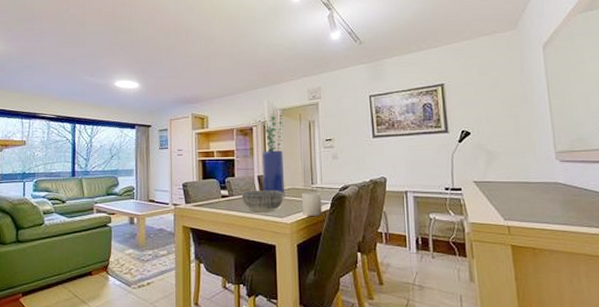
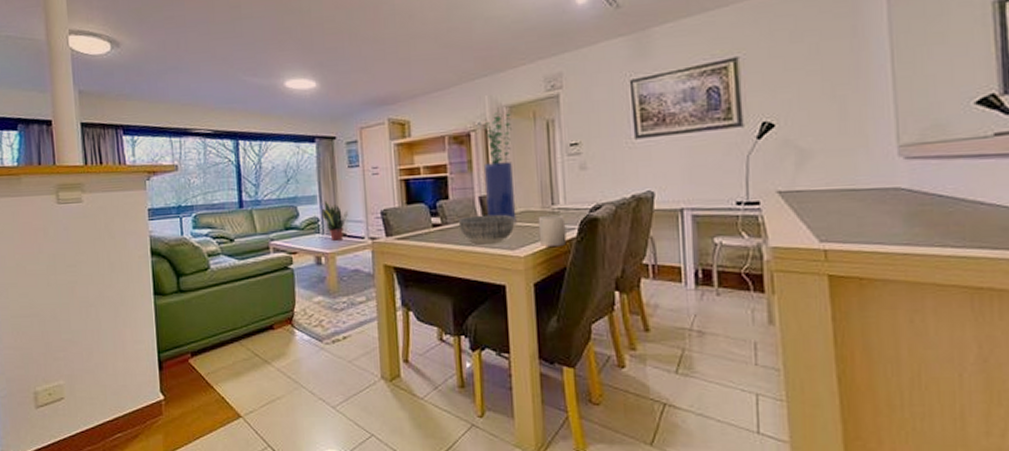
potted plant: none [136,174,157,206] -> present [321,200,348,242]

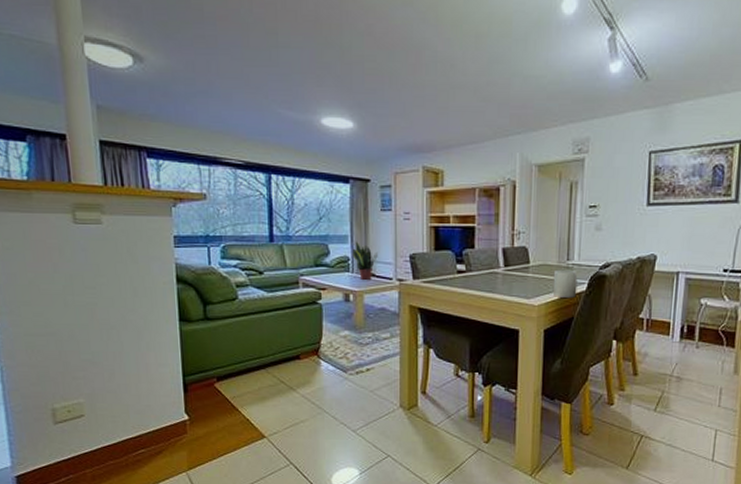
bowl: present [458,214,515,245] -> none [481,265,533,292]
vase: present [483,107,517,223] -> none [509,165,539,274]

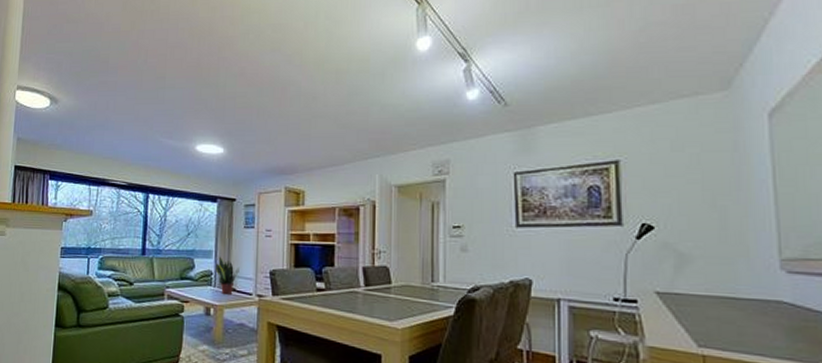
mug: present [552,269,578,298] -> none [417,291,444,323]

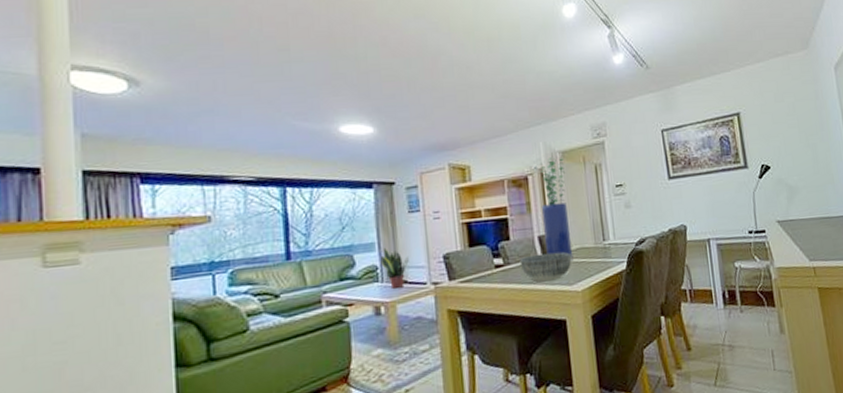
bowl: none [341,284,395,314] -> present [519,252,572,282]
vase: none [369,186,399,295] -> present [540,153,573,259]

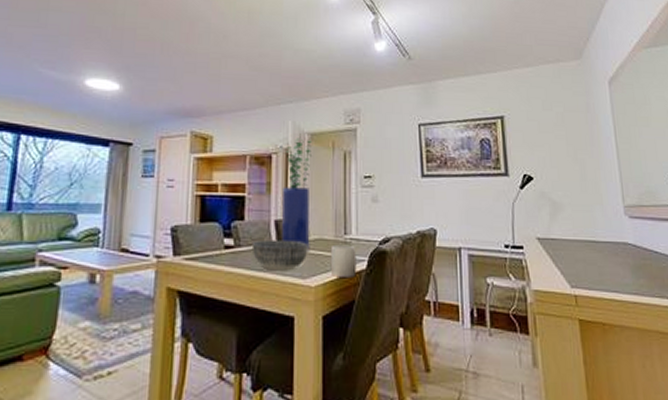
potted plant: present [380,247,409,290] -> none [104,210,135,258]
mug: none [592,249,618,280] -> present [330,244,357,277]

